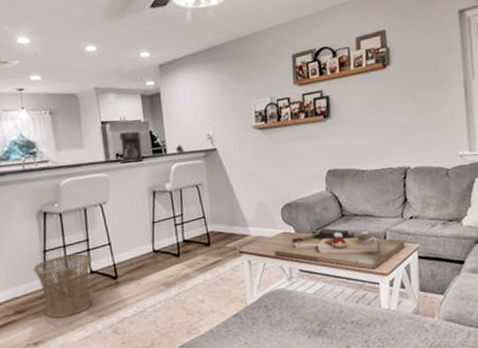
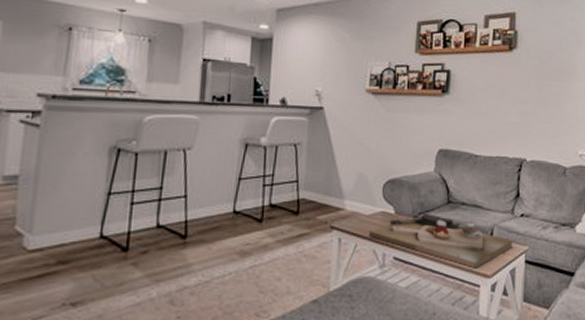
basket: present [33,253,92,319] -> none [90,202,162,277]
coffee maker: present [119,131,143,164] -> none [215,73,244,110]

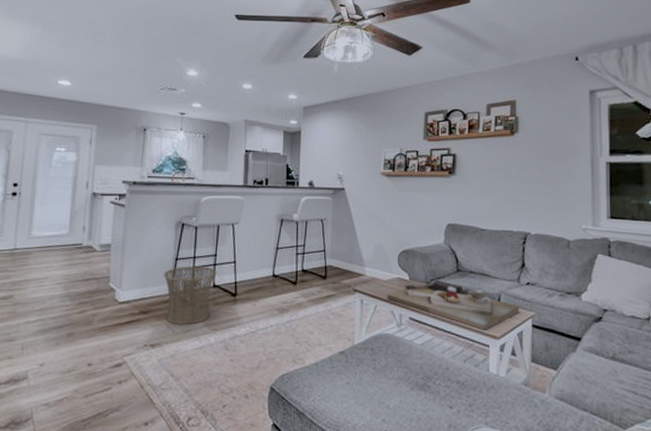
basket: none [90,202,162,277] -> present [163,266,217,326]

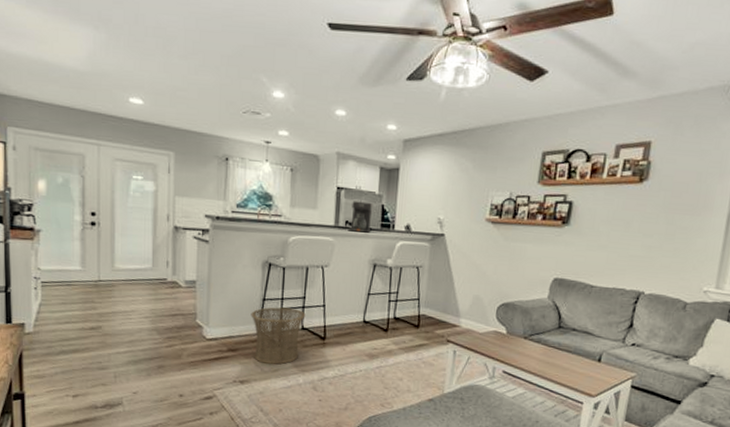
coffee maker: none [256,162,279,192] -> present [348,201,373,234]
decorative tray: present [387,279,519,330] -> none [481,334,620,388]

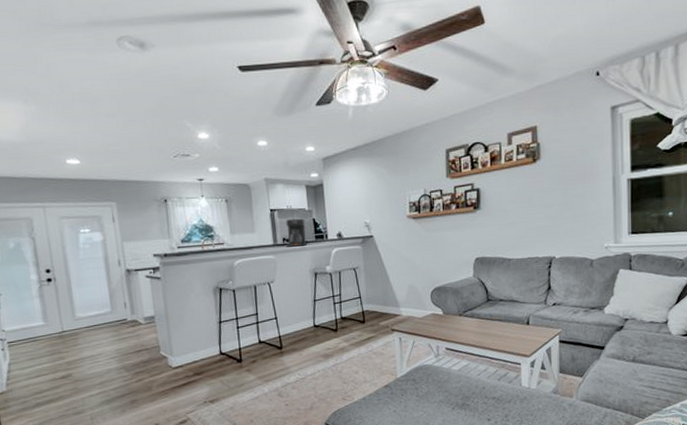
basket: present [250,307,306,365] -> none [210,325,261,381]

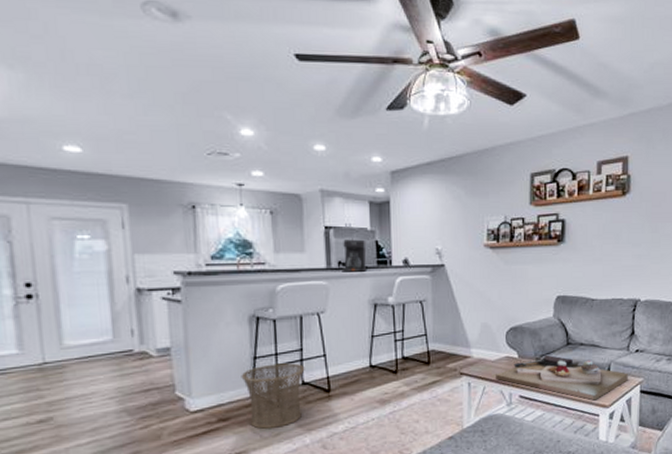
basket: none [210,325,261,381] -> present [241,363,305,430]
decorative tray: none [423,310,547,351] -> present [496,354,628,401]

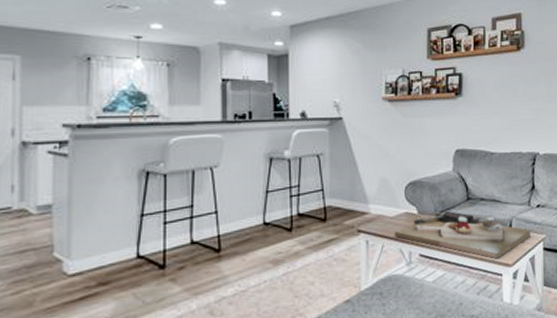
basket: present [241,363,305,430] -> none [126,220,195,294]
coffee maker: present [341,239,367,273] -> none [237,92,264,126]

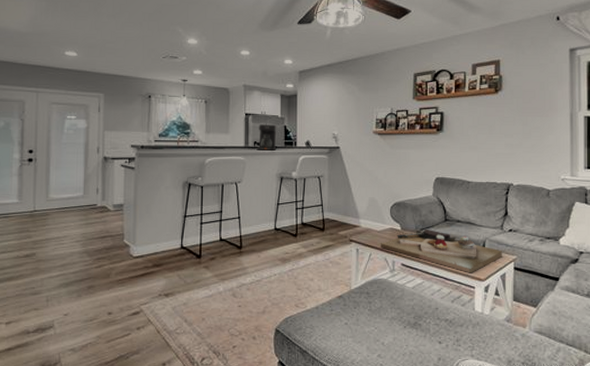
coffee maker: none [237,92,264,126] -> present [256,124,277,152]

